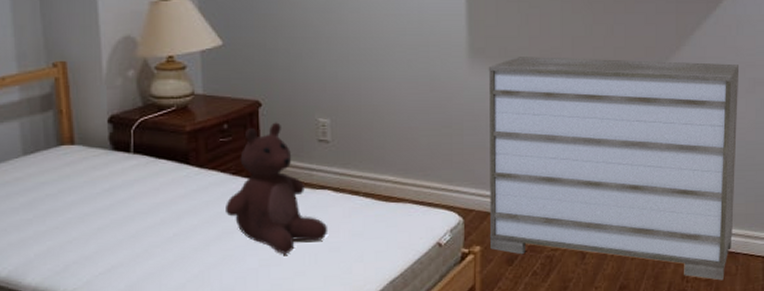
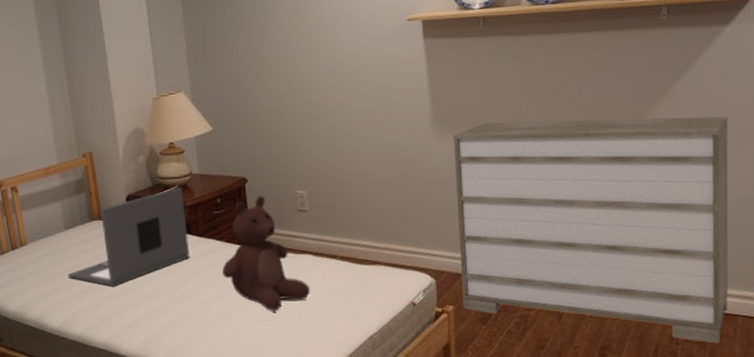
laptop: none [23,109,186,226] -> present [67,187,189,286]

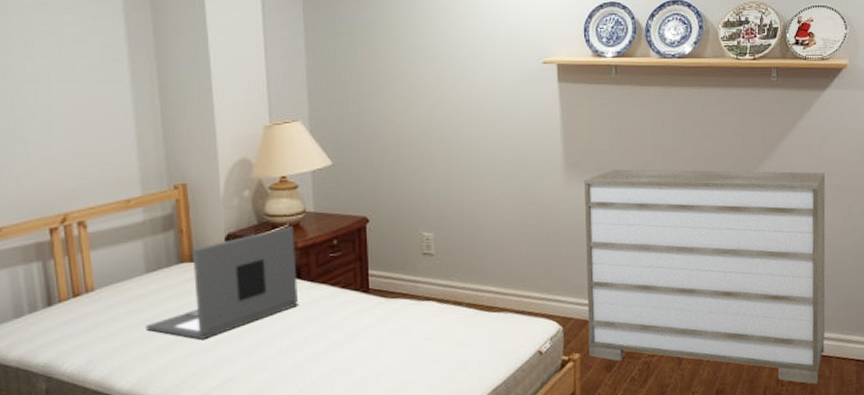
teddy bear: present [222,195,310,311] -> none [336,237,432,364]

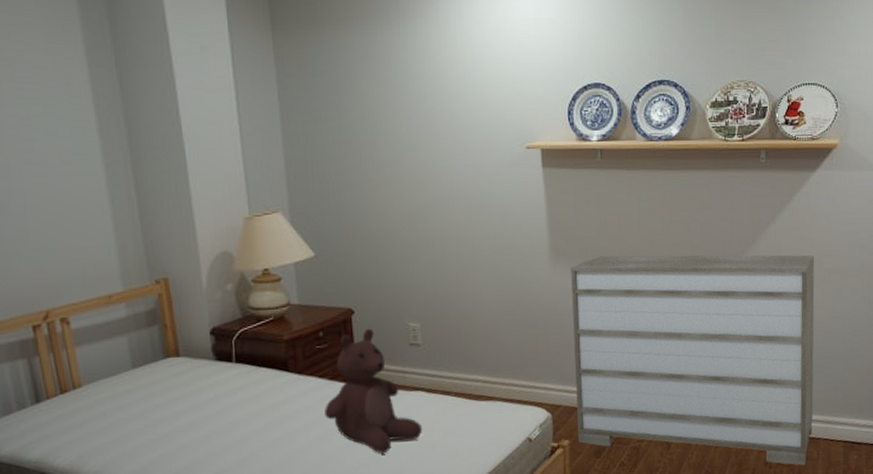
laptop: present [145,226,298,339] -> none [135,319,286,433]
teddy bear: none [336,237,432,364] -> present [325,328,422,453]

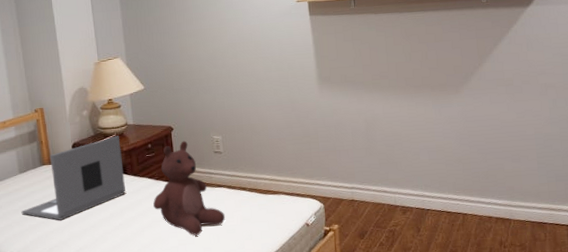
laptop: none [135,319,286,433] -> present [21,136,126,220]
dresser: present [569,255,815,466] -> none [333,74,539,246]

